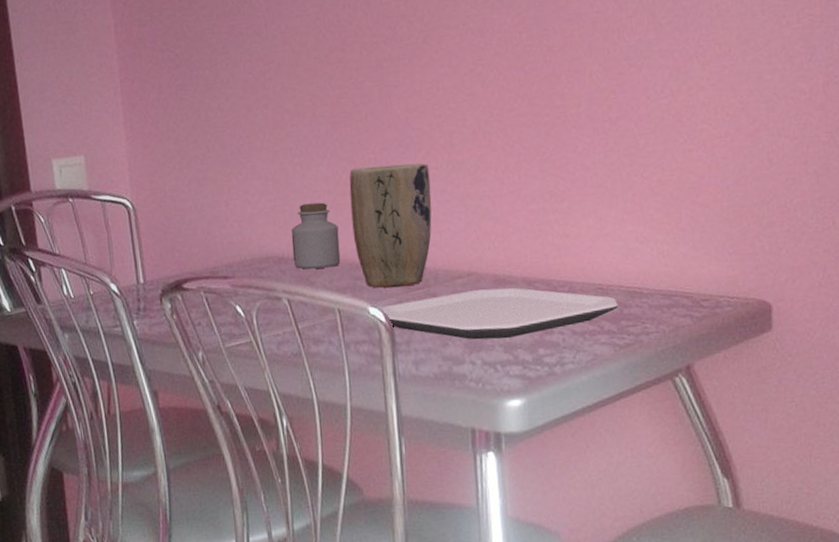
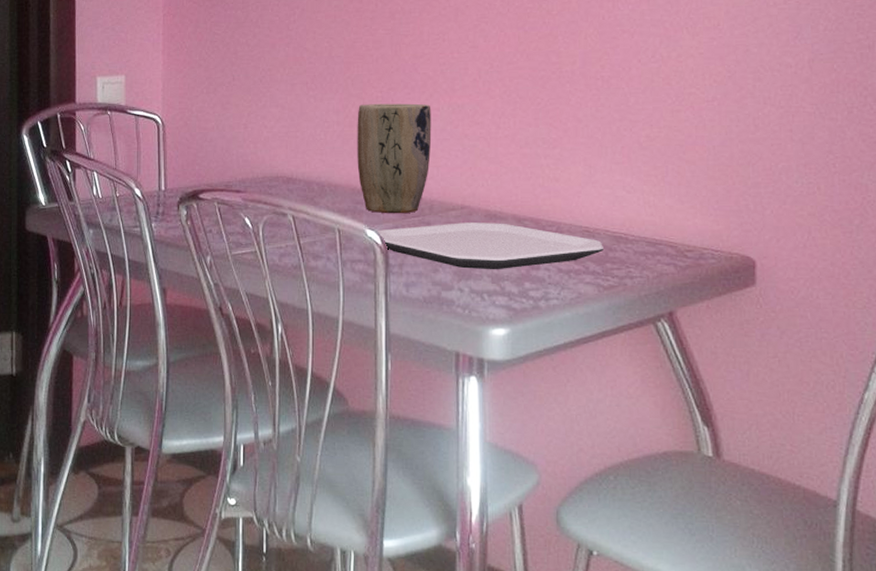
jar: present [291,202,341,270] -> none [300,132,344,190]

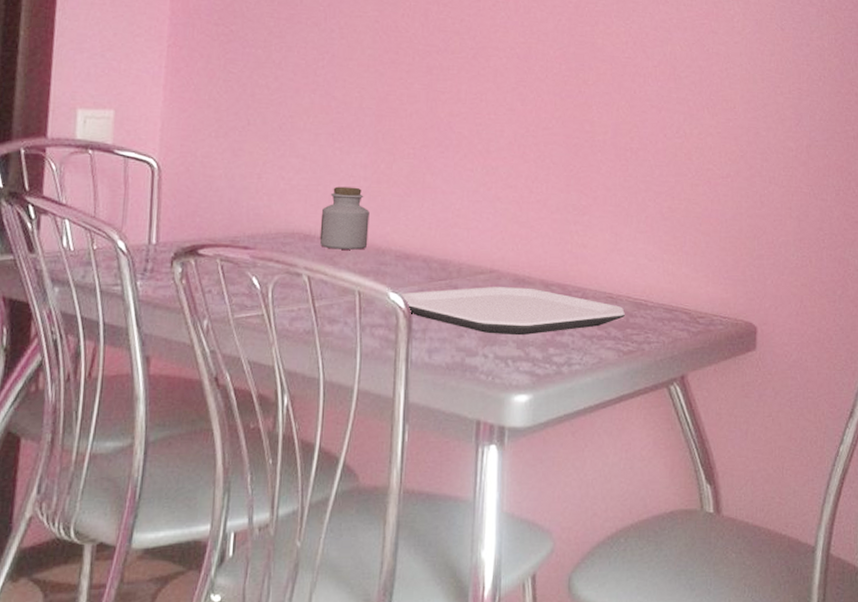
jar: none [300,132,344,190] -> present [319,186,370,250]
plant pot: present [357,103,432,214] -> none [383,160,465,277]

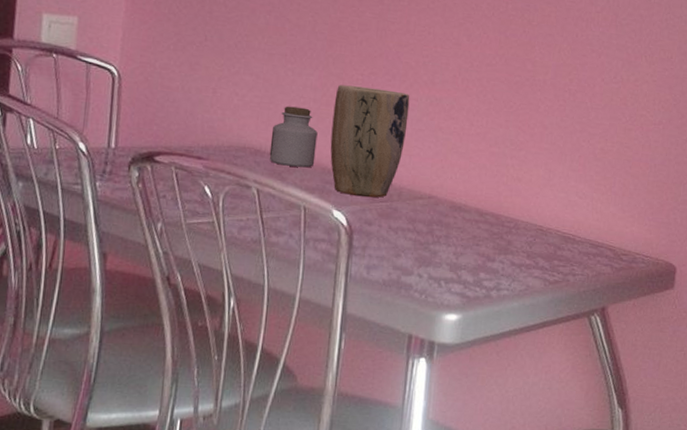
plant pot: none [383,160,465,277] -> present [330,84,410,198]
plate: present [402,287,625,336] -> none [344,211,553,259]

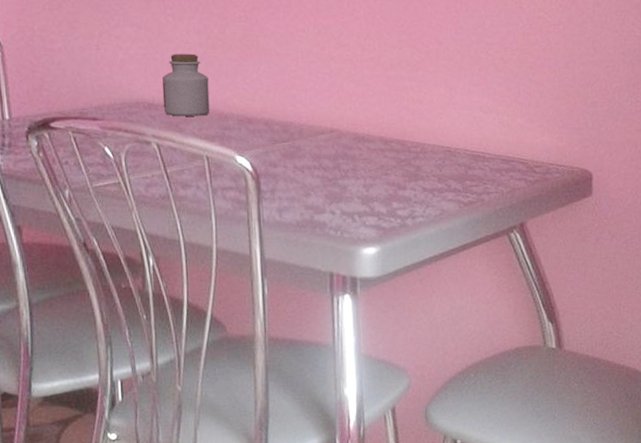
plant pot: present [330,84,410,198] -> none [220,24,298,139]

